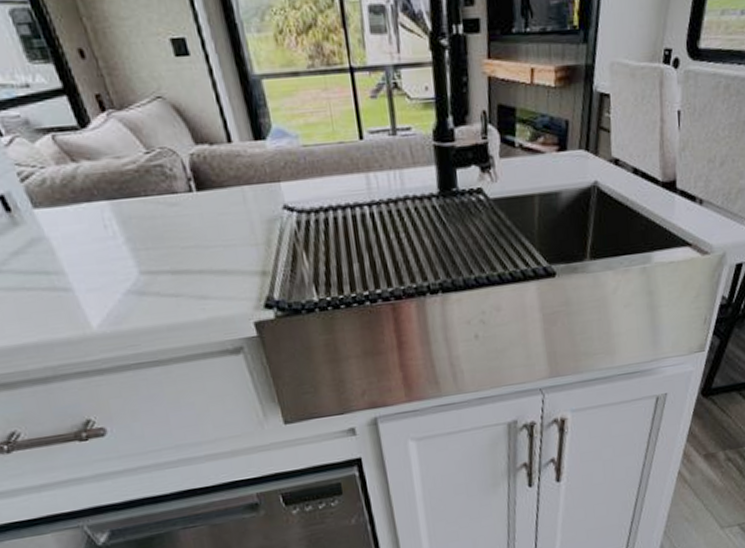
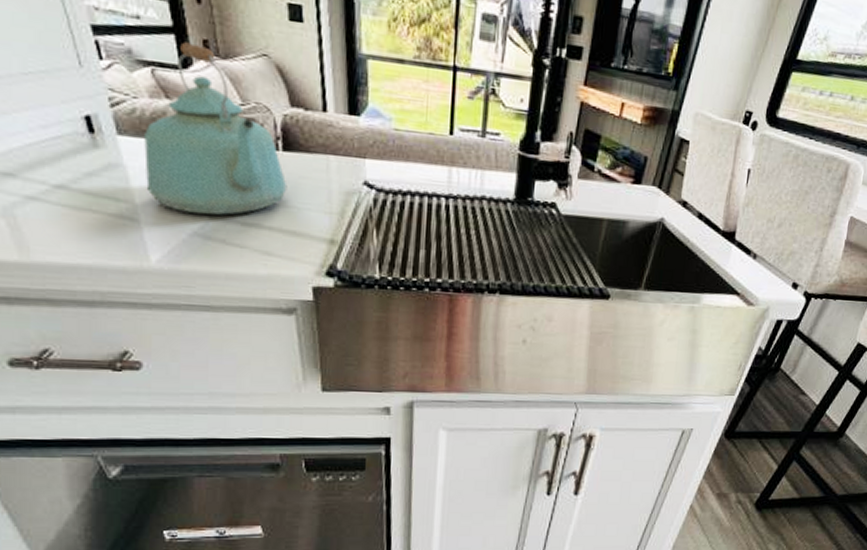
kettle: none [59,100,209,273] -> present [144,42,287,216]

